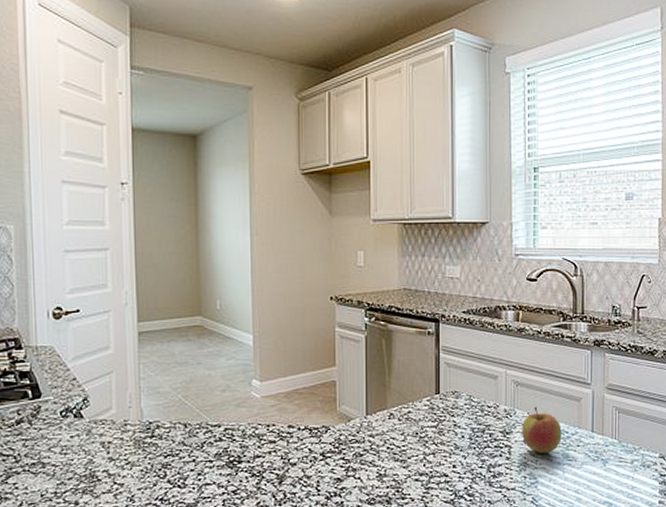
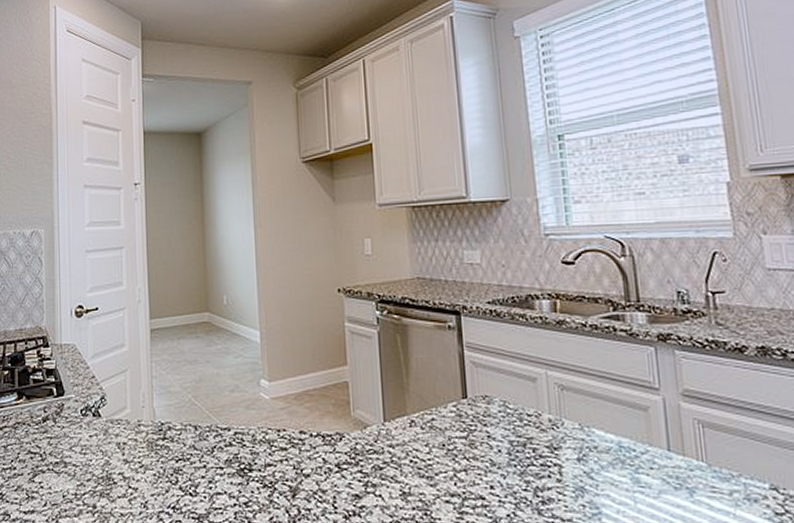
apple: present [522,406,562,454] -> none [573,416,628,477]

